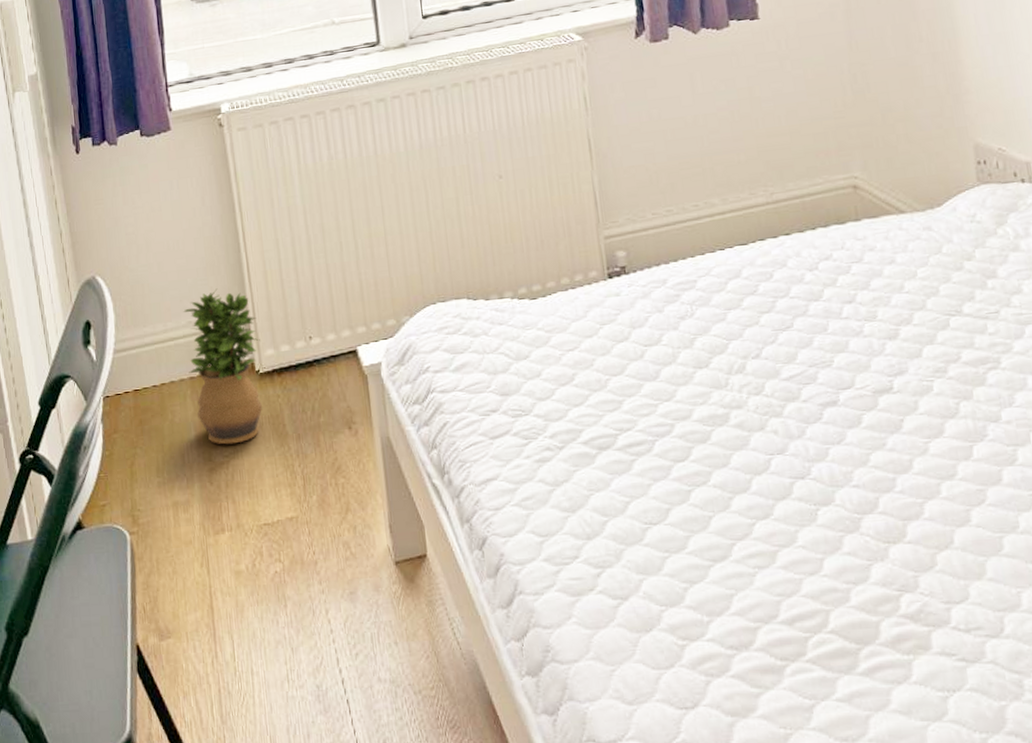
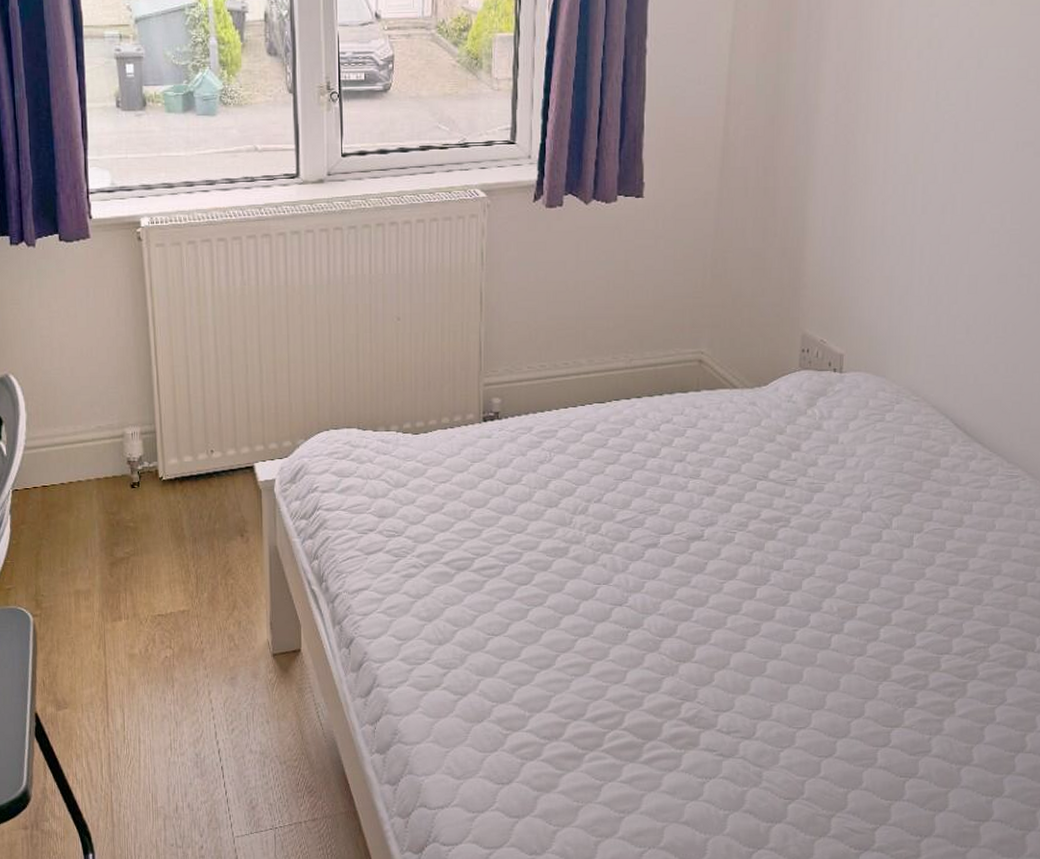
potted plant: present [183,288,263,445] -> none [93,397,165,542]

